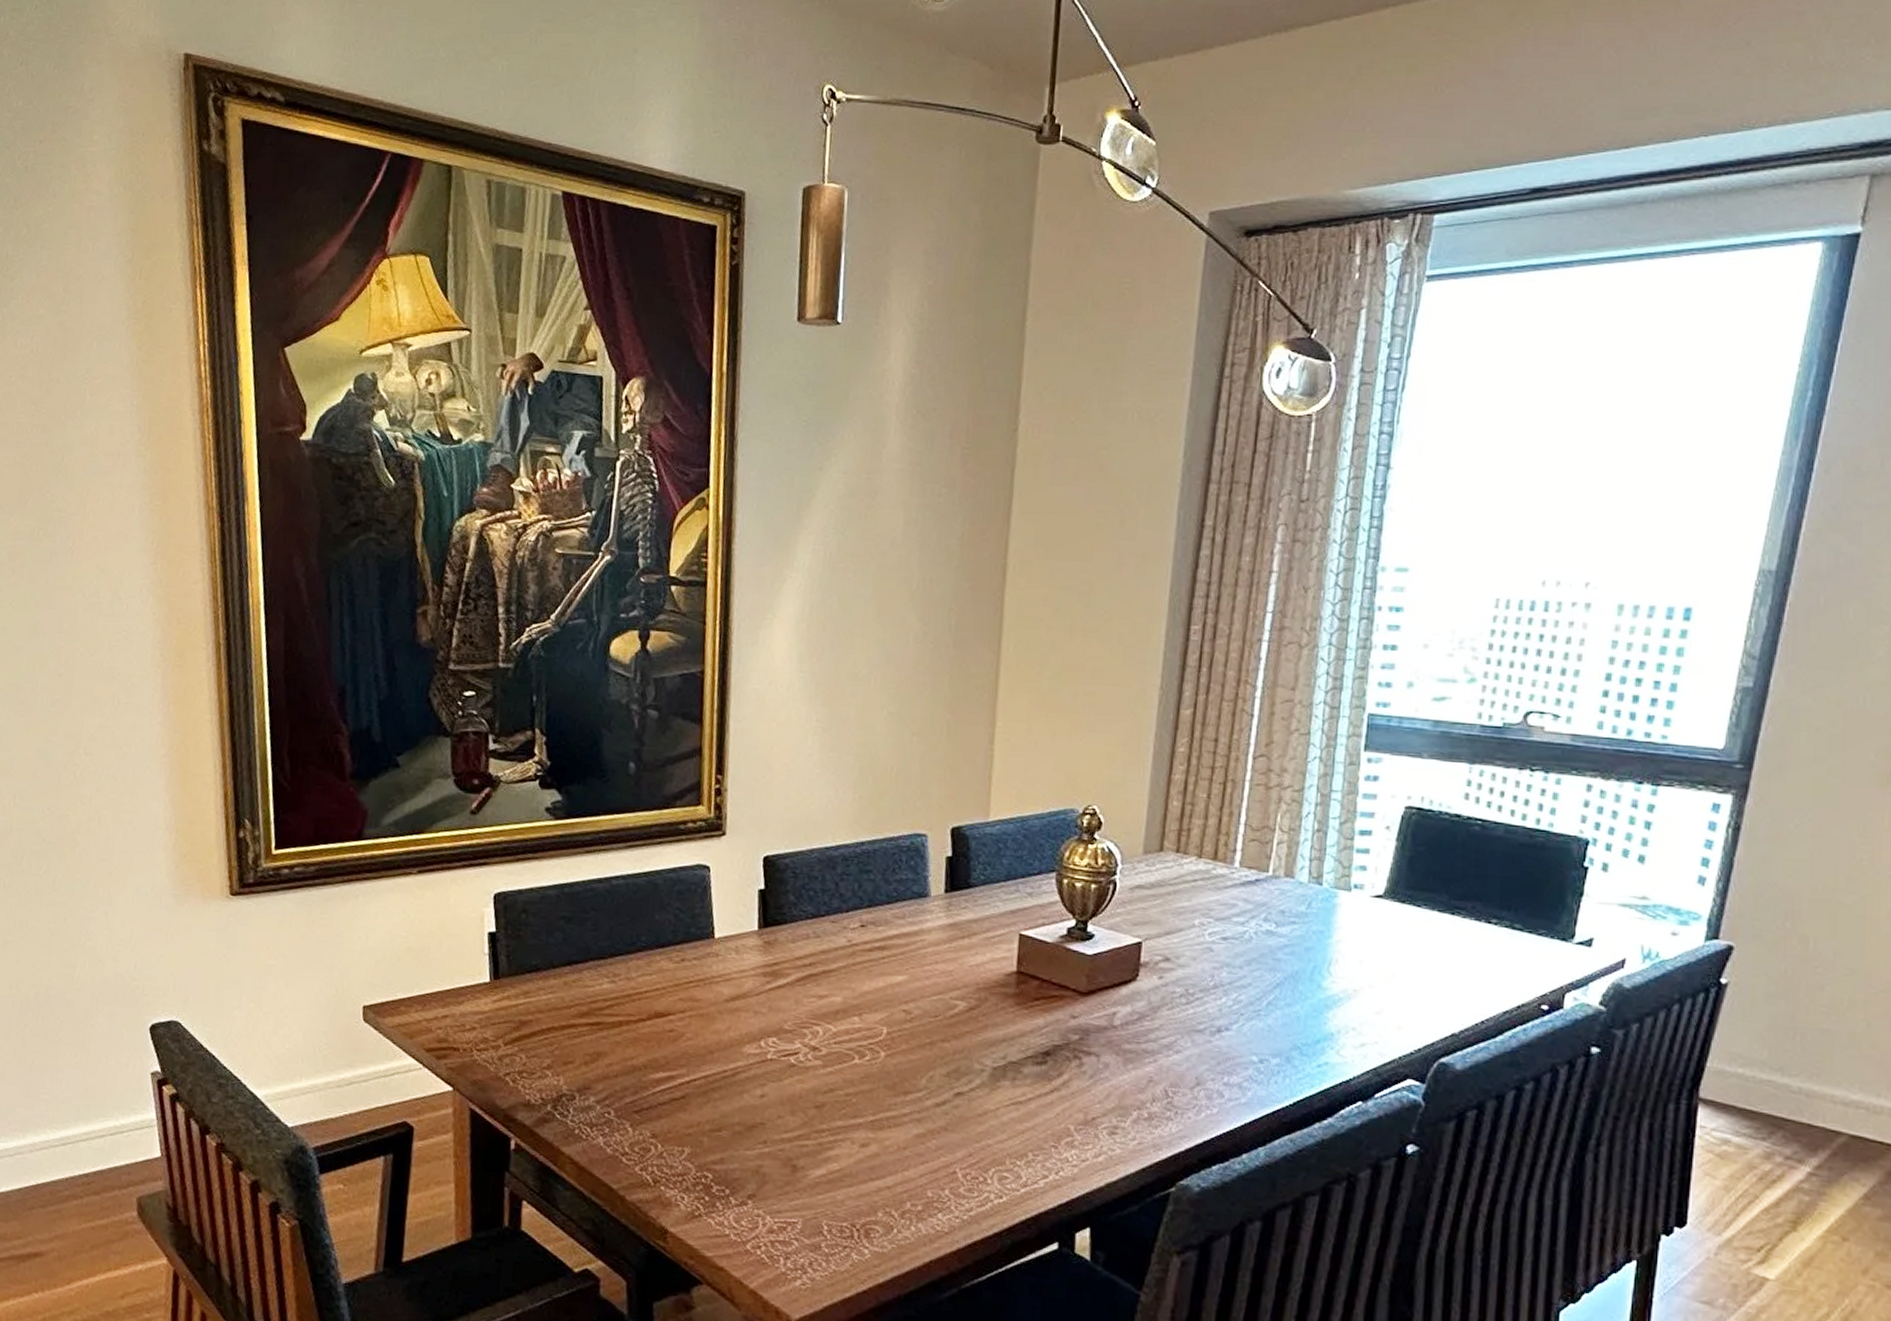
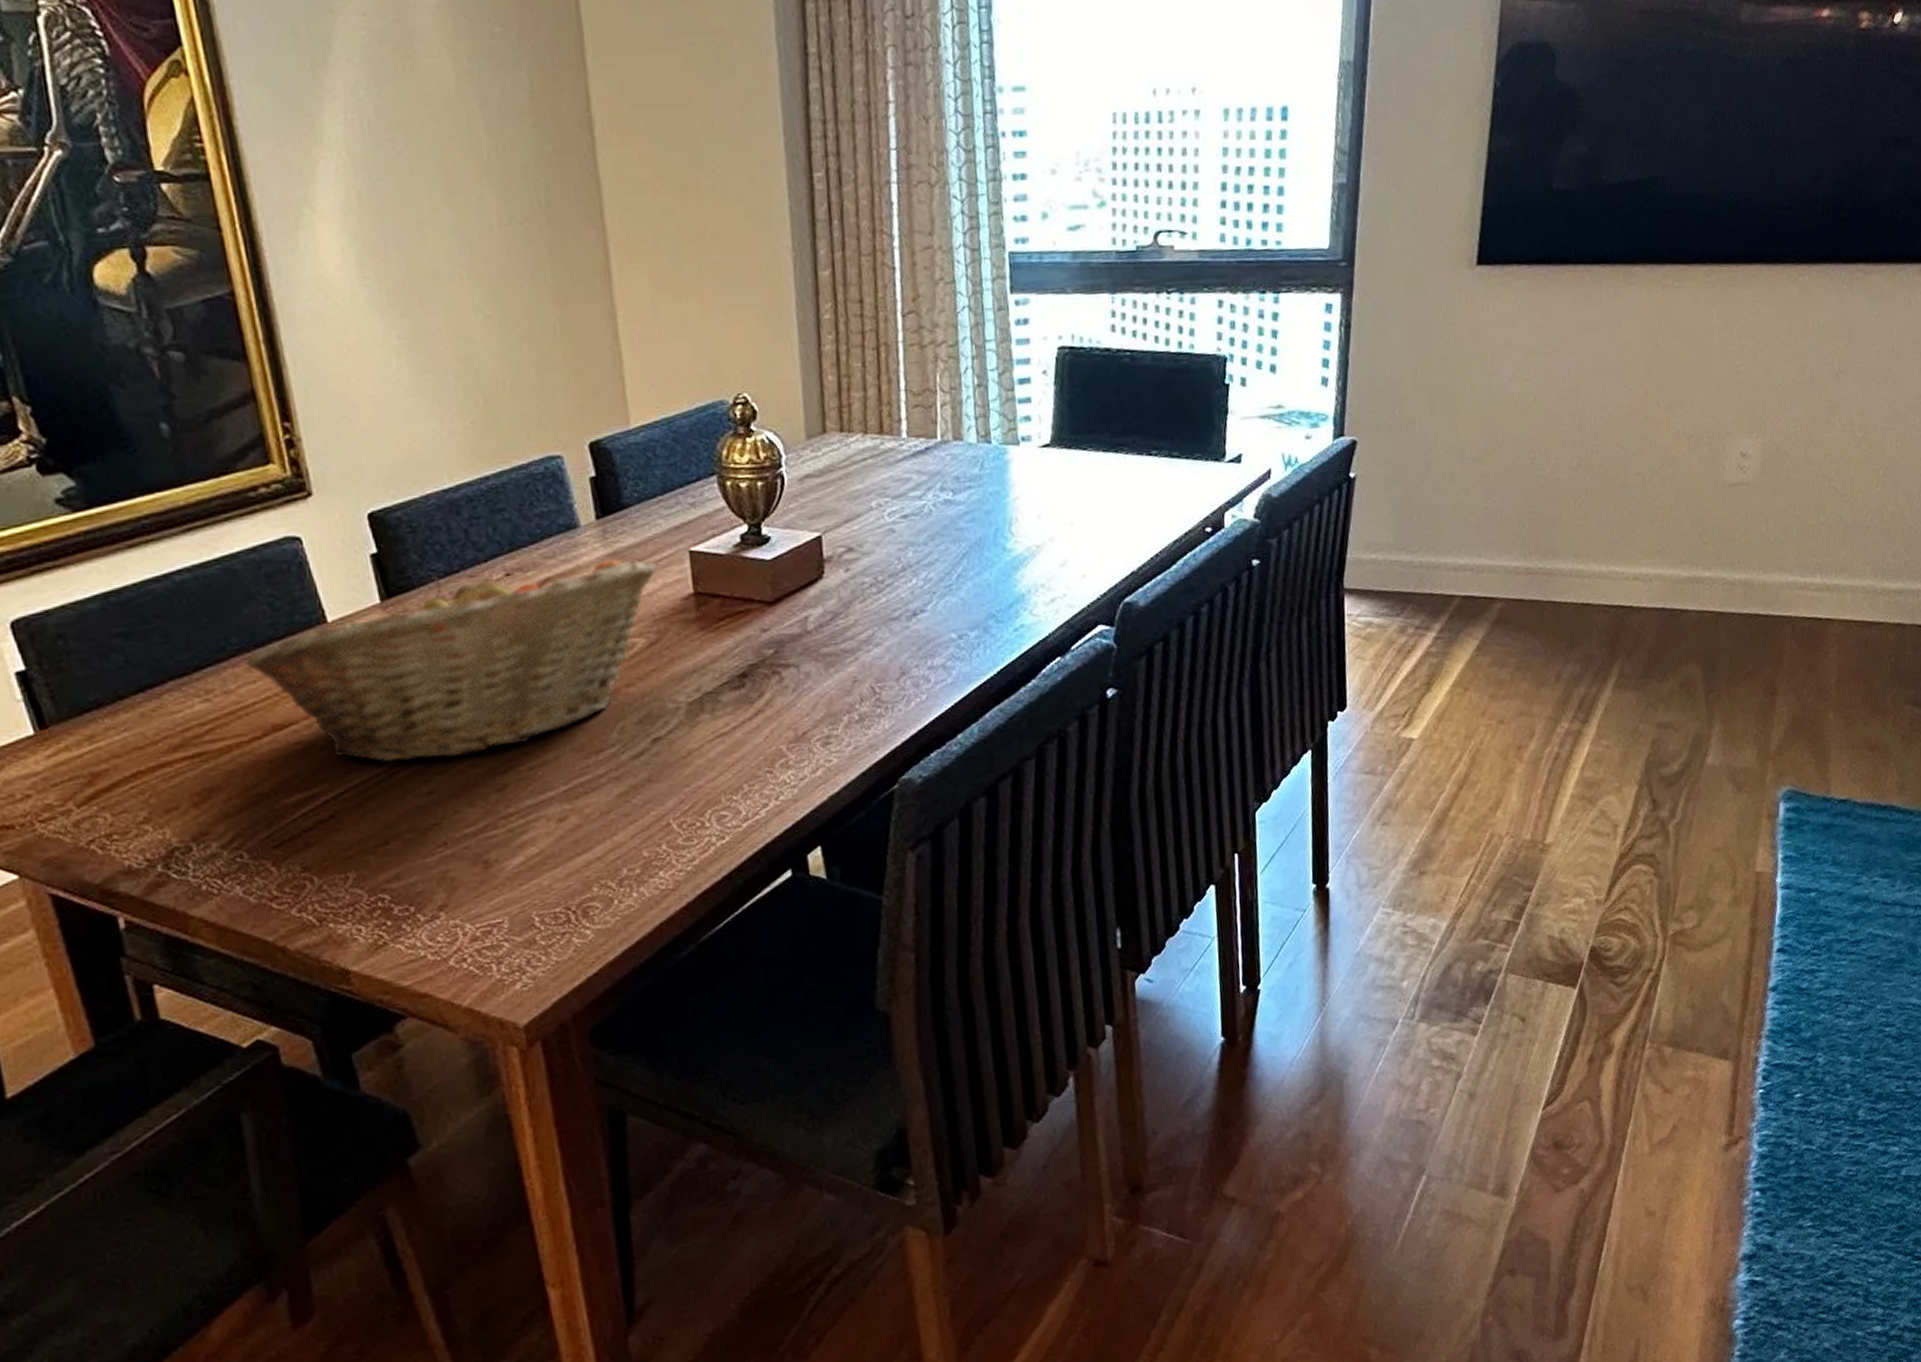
fruit basket: none [648,914,988,1072] -> present [246,560,656,763]

